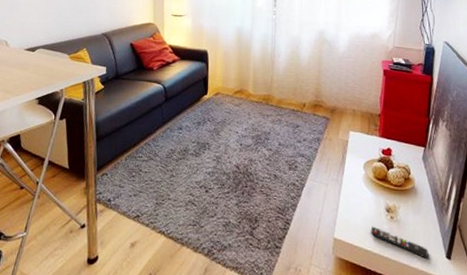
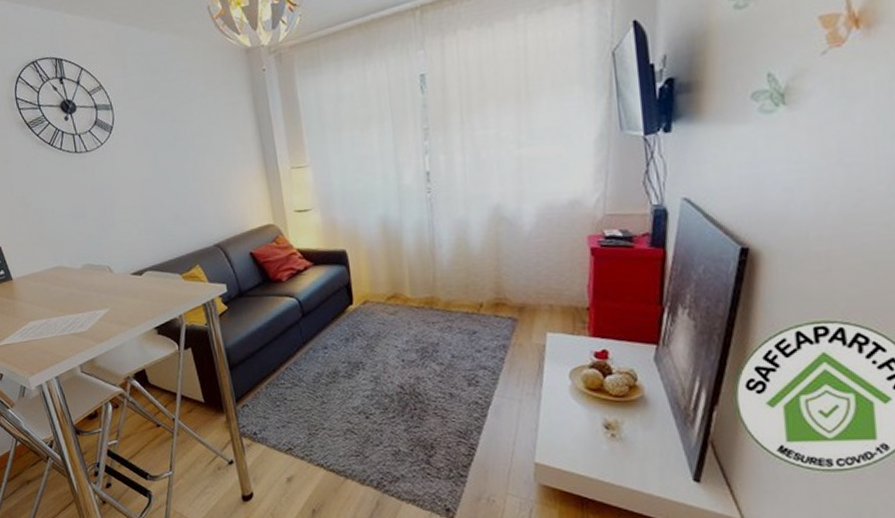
remote control: present [370,226,429,259] -> none [584,447,668,483]

